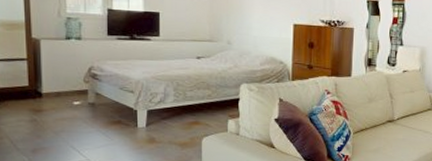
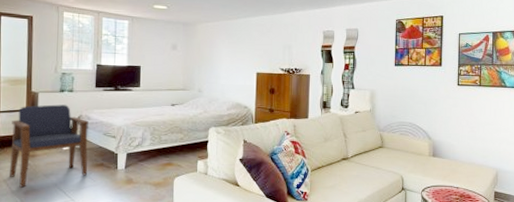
armchair: none [11,53,104,145] -> present [10,104,88,188]

